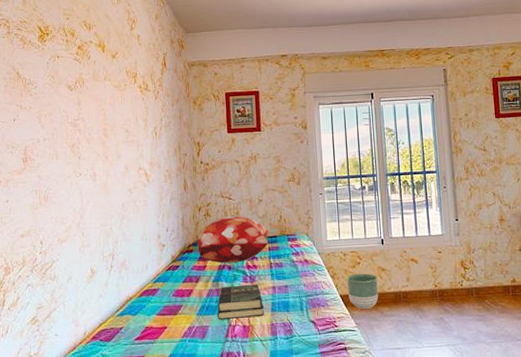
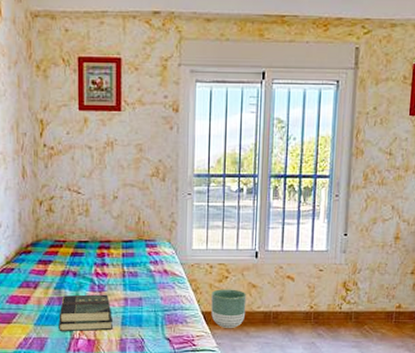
decorative pillow: present [197,216,269,263] -> none [37,214,123,268]

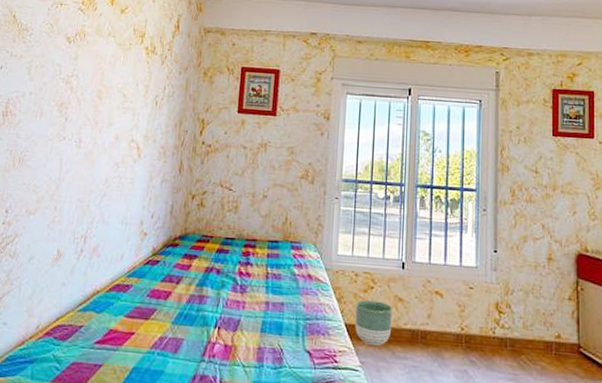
book: present [59,294,114,331] -> none [196,294,253,336]

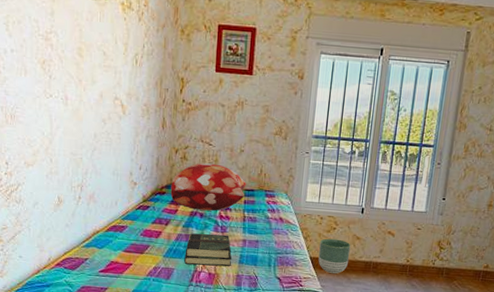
decorative pillow: none [184,210,269,267] -> present [170,163,246,211]
book: none [196,294,253,336] -> present [184,233,232,266]

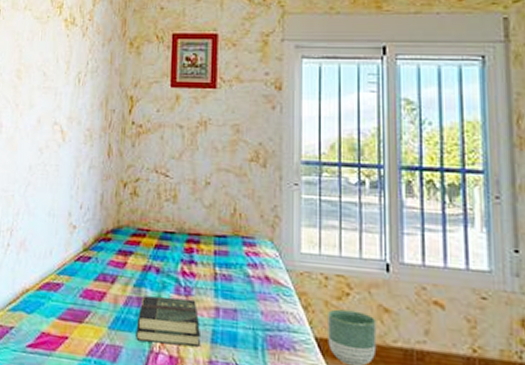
decorative pillow: present [170,163,246,211] -> none [117,199,215,265]

